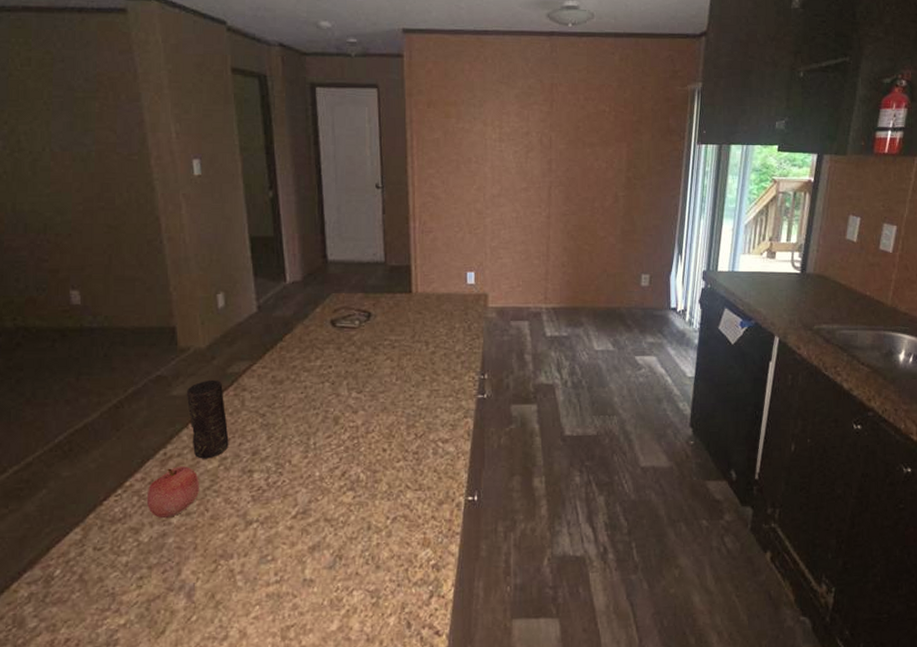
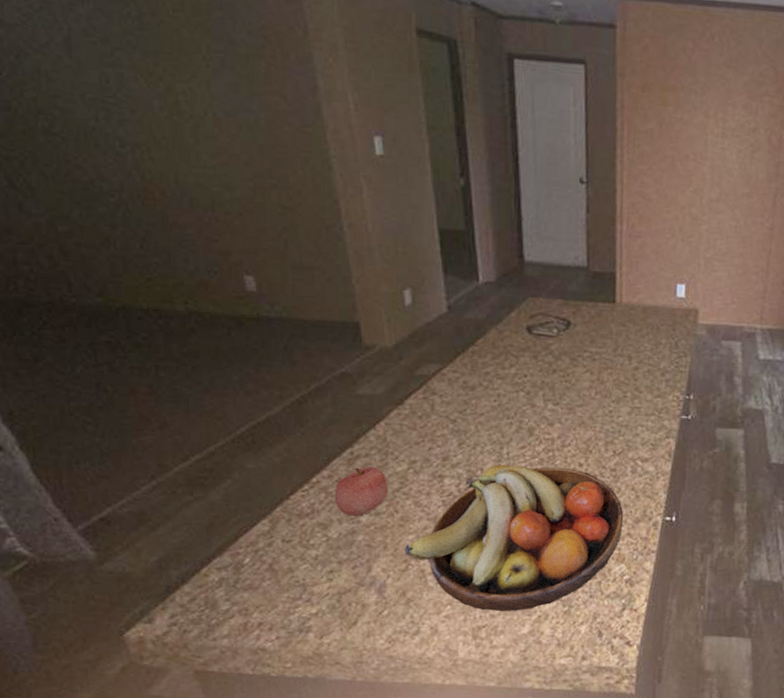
candle: present [186,380,229,459] -> none [372,381,418,461]
fruit bowl: none [214,454,428,609] -> present [404,465,624,612]

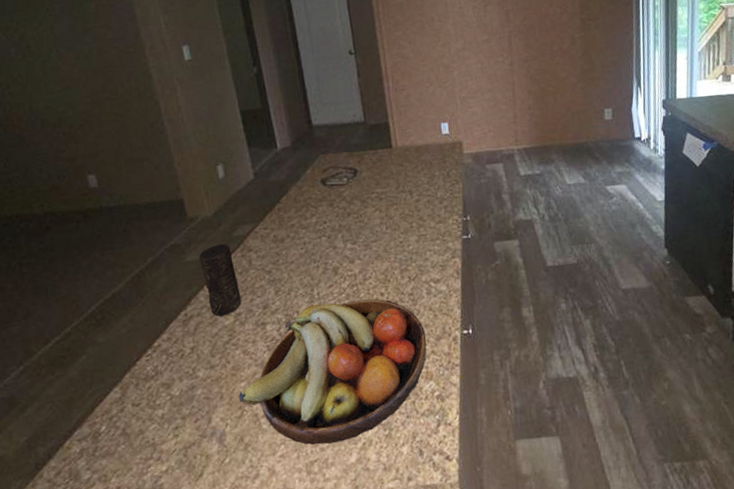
apple: present [334,466,388,517] -> none [173,324,220,373]
candle: none [372,381,418,461] -> present [198,244,242,317]

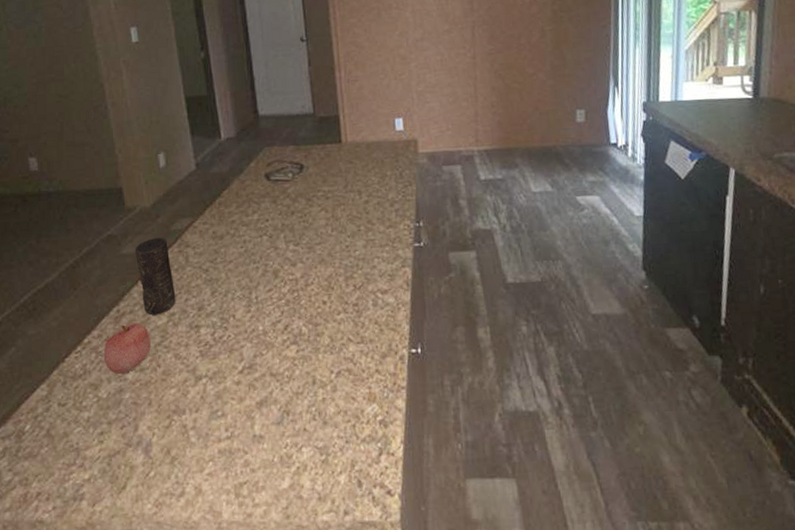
apple: none [173,324,220,373] -> present [103,322,151,375]
fruit bowl: present [238,299,427,445] -> none [167,307,371,466]

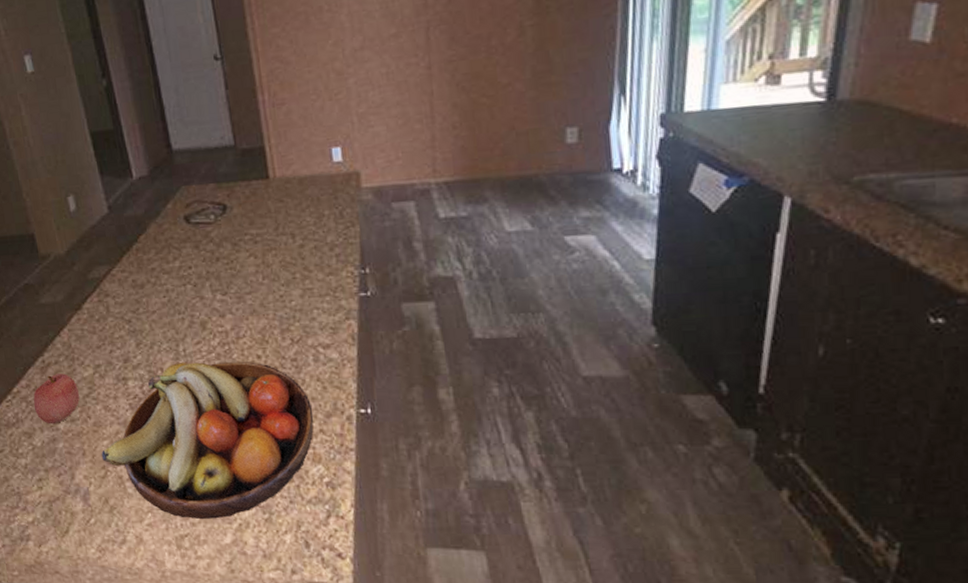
candle: present [134,238,176,316] -> none [53,287,101,367]
fruit bowl: none [167,307,371,466] -> present [101,362,314,520]

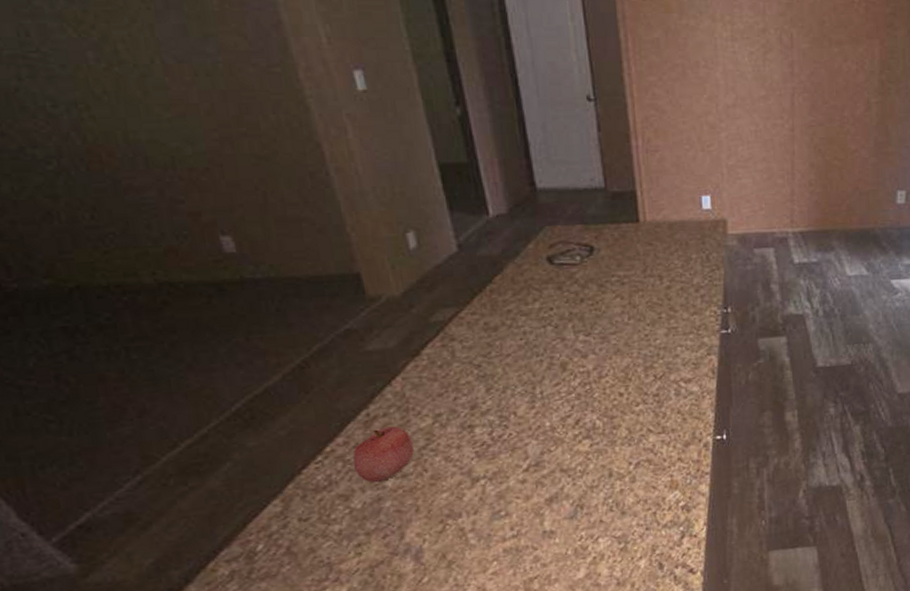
fruit bowl: present [101,362,314,520] -> none [439,399,673,561]

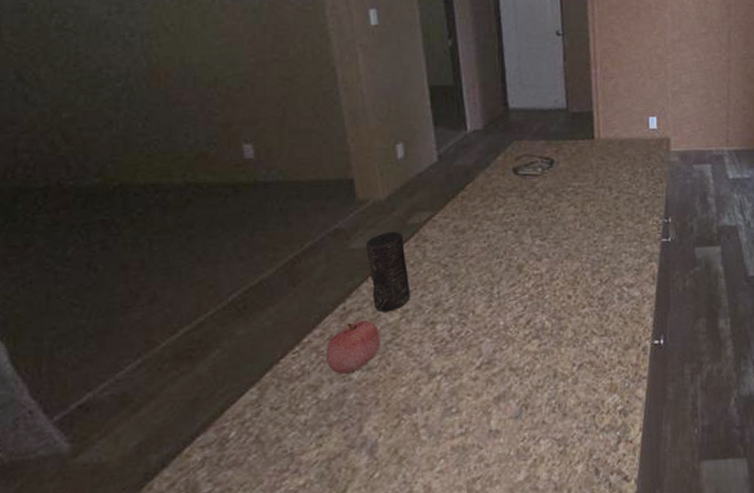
candle: none [383,331,442,418] -> present [365,232,411,313]

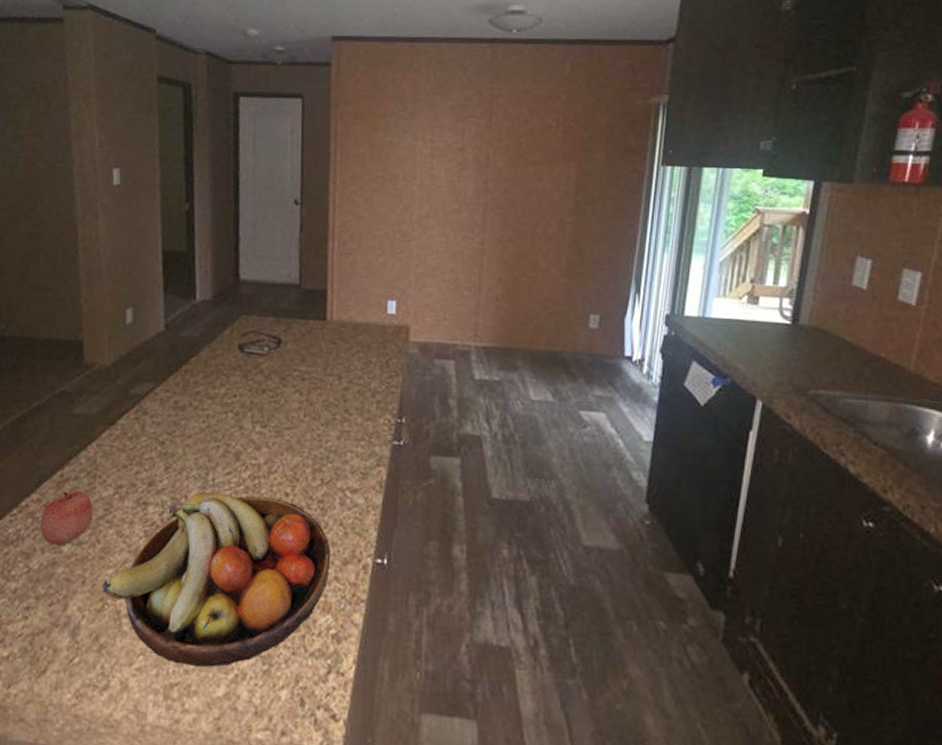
candle: present [365,232,411,313] -> none [87,400,126,485]
fruit bowl: none [397,301,614,461] -> present [102,492,331,668]

